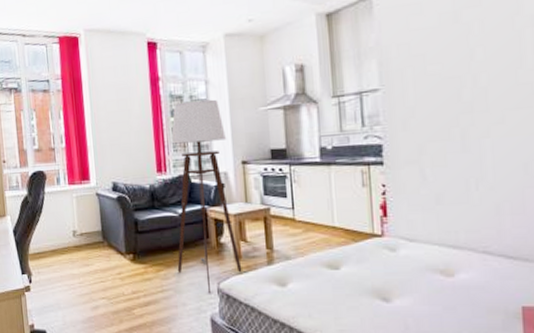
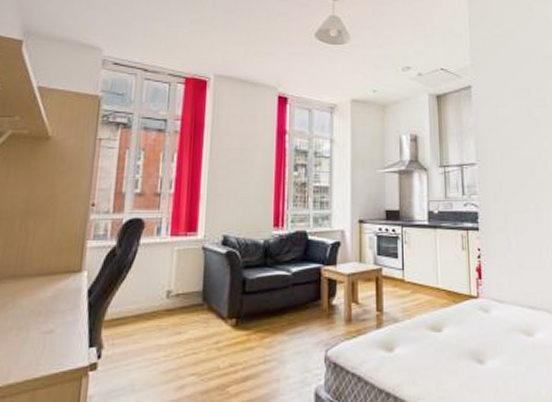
floor lamp: present [171,99,242,294] -> none [284,157,352,364]

